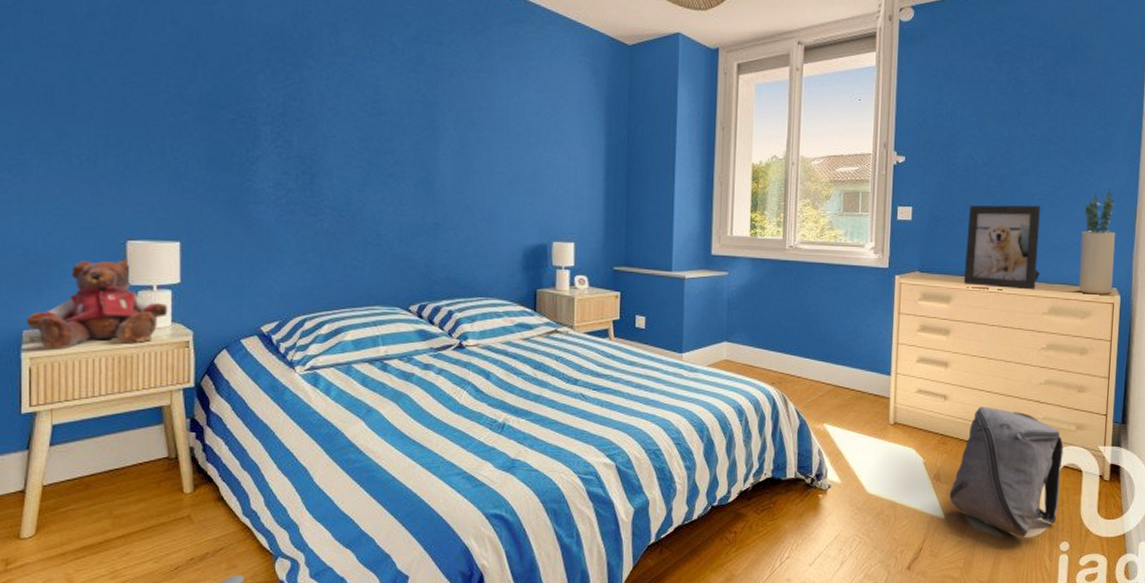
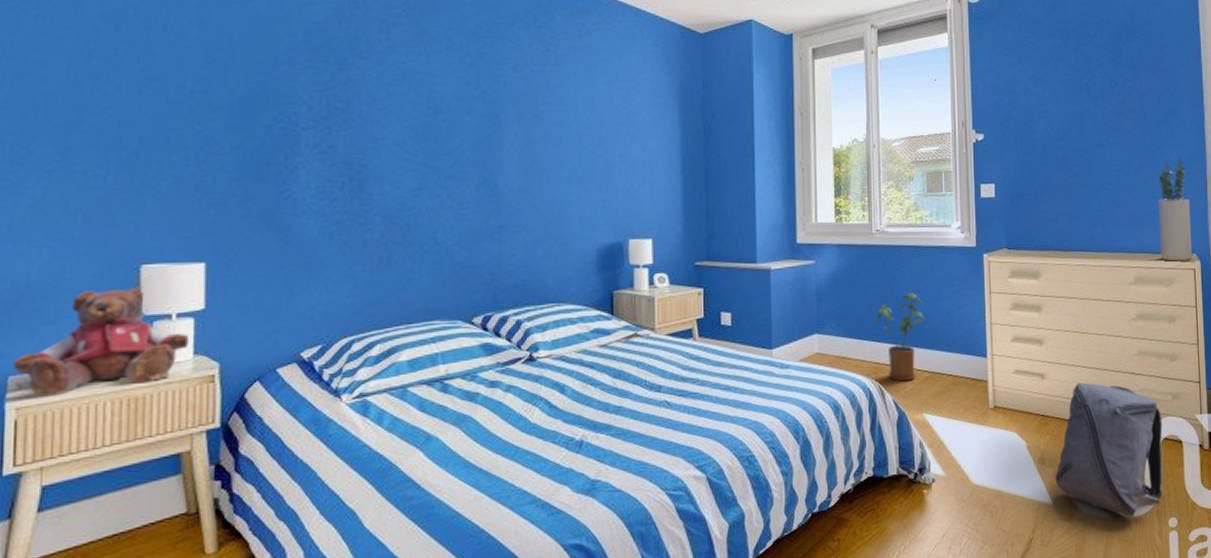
house plant: none [784,309,833,392] -> present [876,293,926,382]
picture frame: present [963,205,1040,290] -> none [1049,176,1123,261]

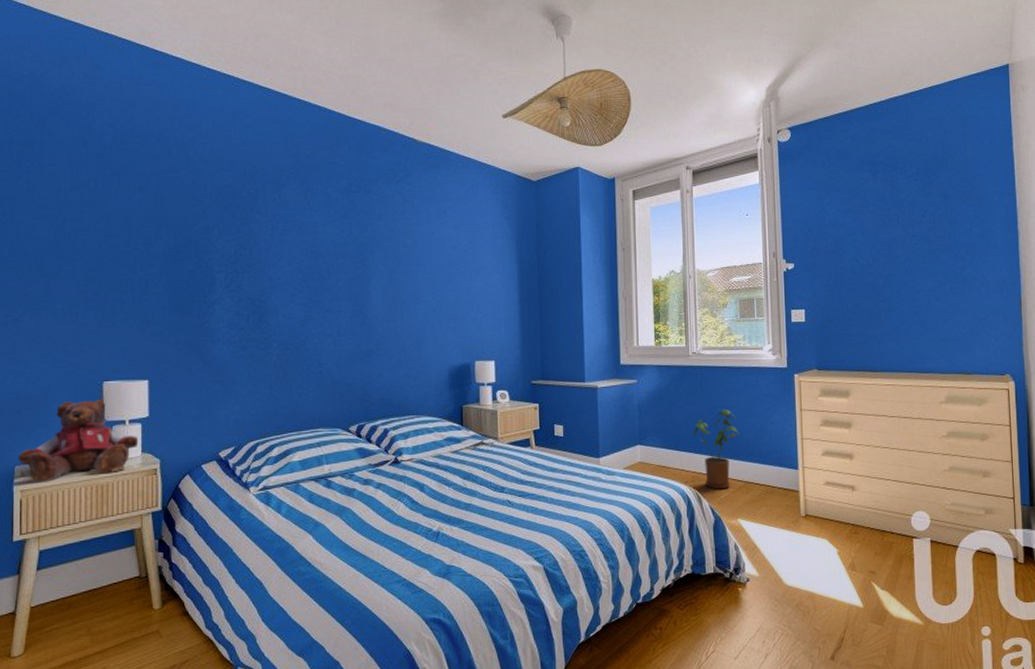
backpack: present [1055,382,1163,518] -> none [866,495,976,624]
vase: present [1158,156,1193,261] -> none [969,280,1006,382]

